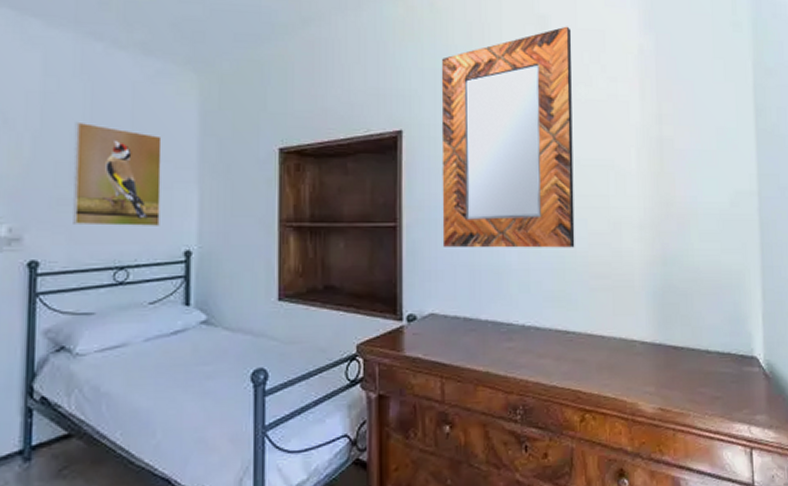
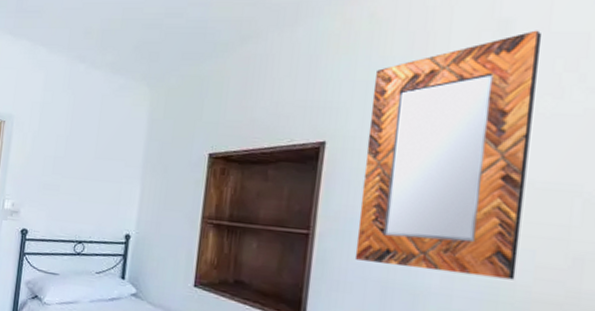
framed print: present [72,121,162,226] -> none [52,126,118,212]

